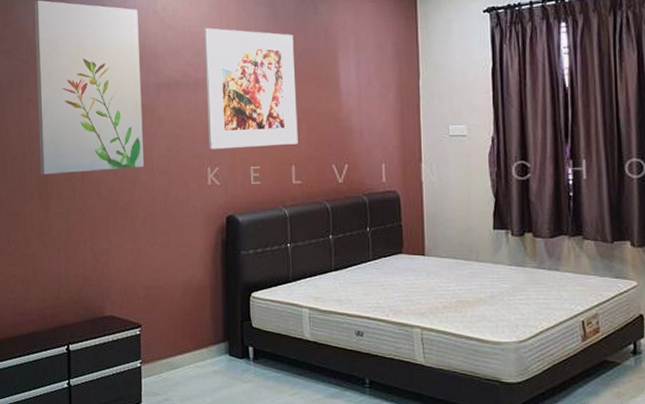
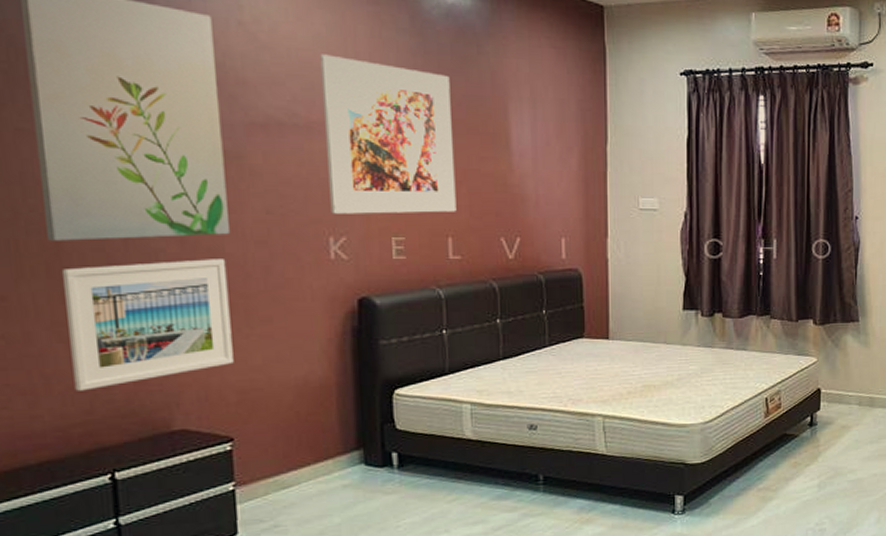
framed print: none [47,186,143,282] -> present [63,259,234,391]

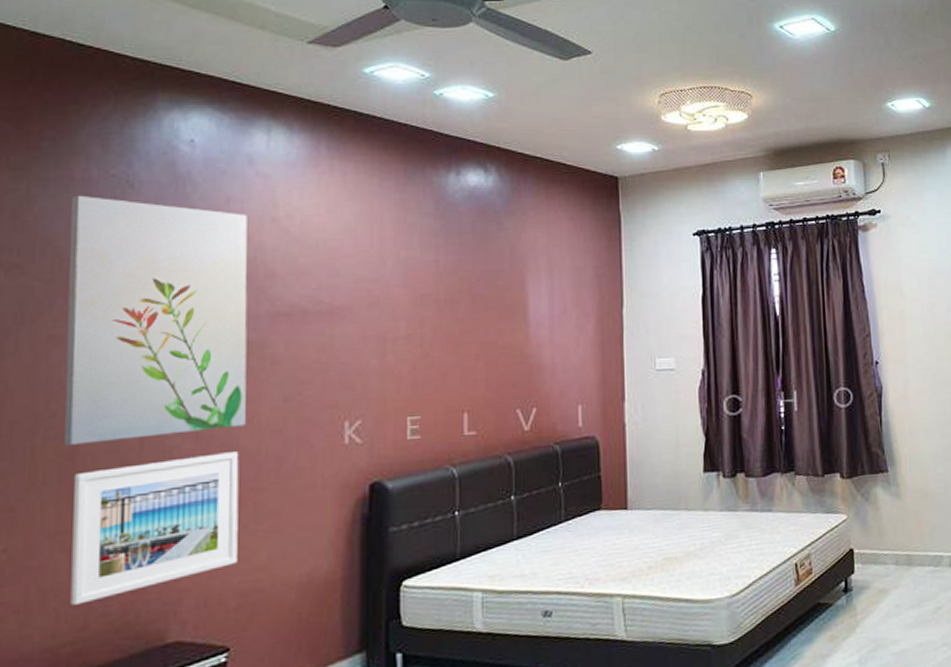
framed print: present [320,54,457,214] -> none [346,242,473,397]

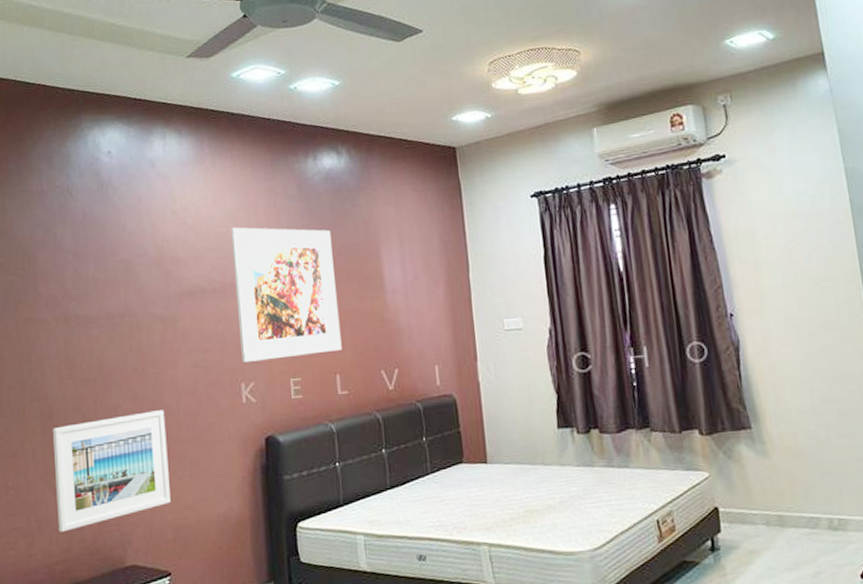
wall art: present [64,195,248,445] -> none [31,204,167,405]
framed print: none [346,242,473,397] -> present [231,227,342,363]

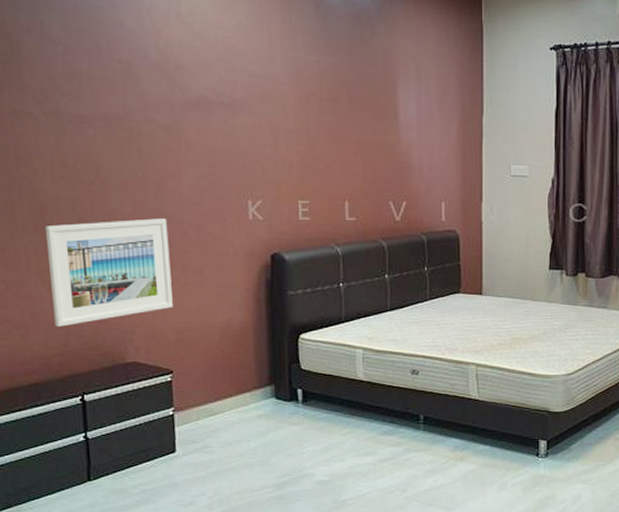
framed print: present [231,227,342,363] -> none [241,40,352,180]

